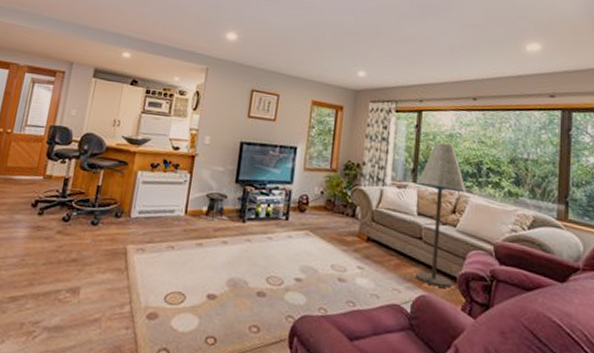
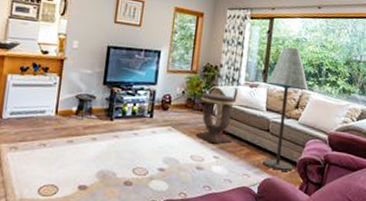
side table: none [337,193,383,252] -> present [196,92,237,144]

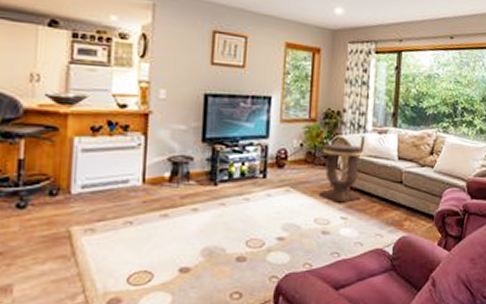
floor lamp: present [263,47,308,171] -> none [397,84,443,226]

